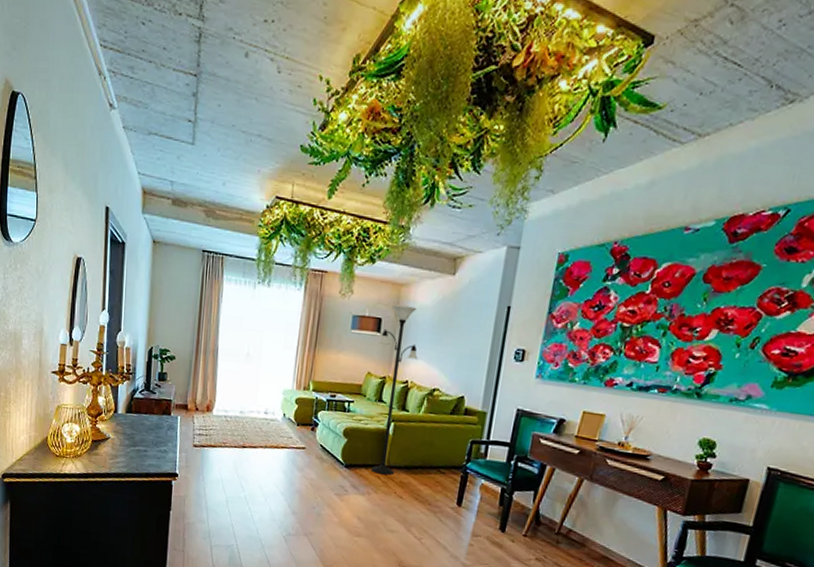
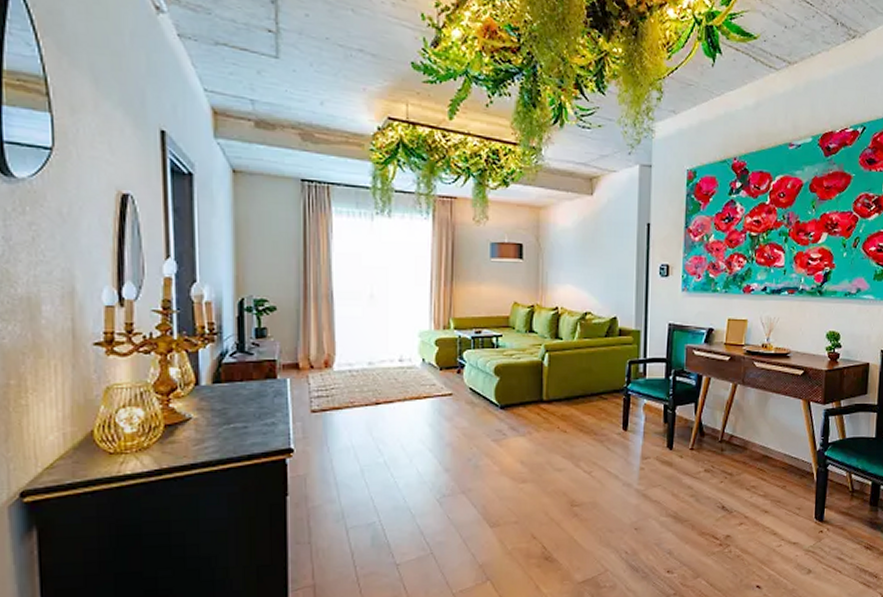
floor lamp: present [370,305,418,476] -> none [522,229,565,410]

